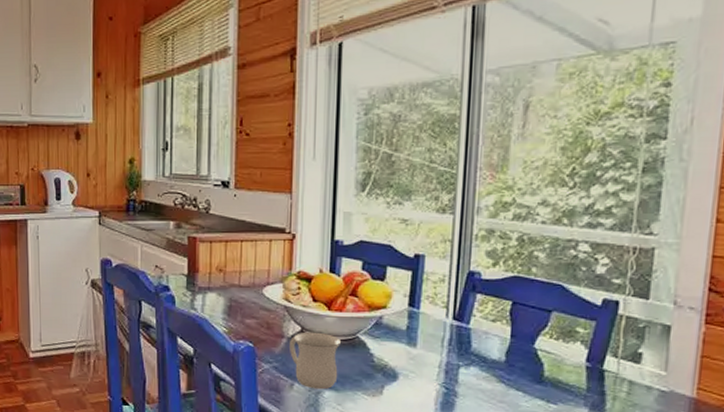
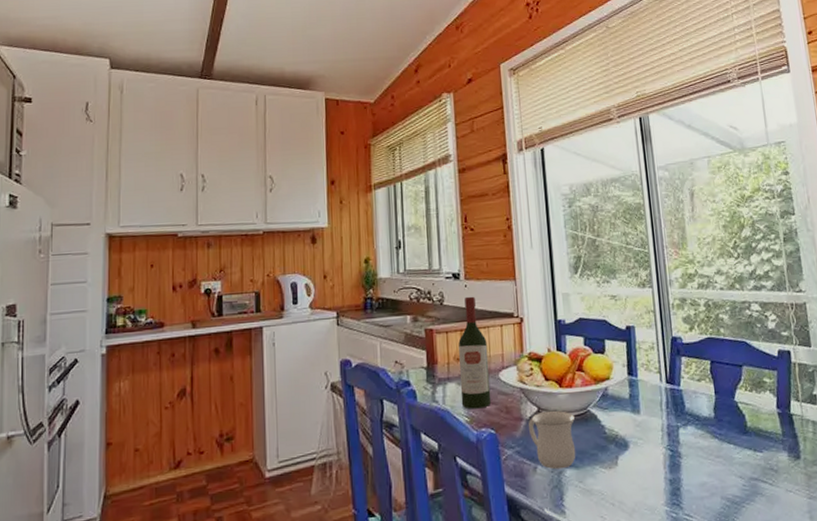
wine bottle: none [220,207,253,321] -> present [458,296,492,409]

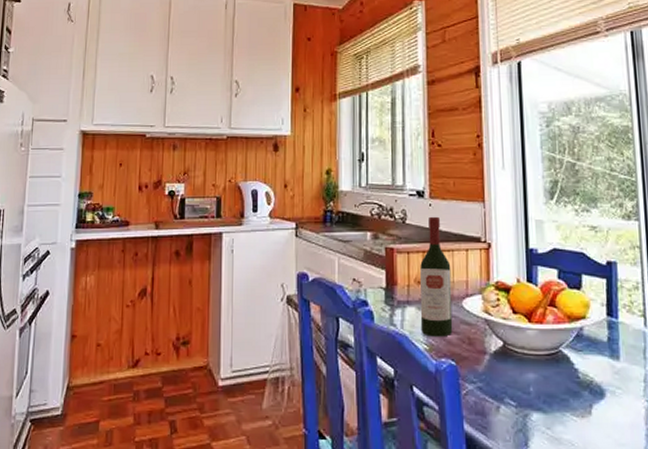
mug: present [528,410,576,470] -> none [492,346,545,412]

